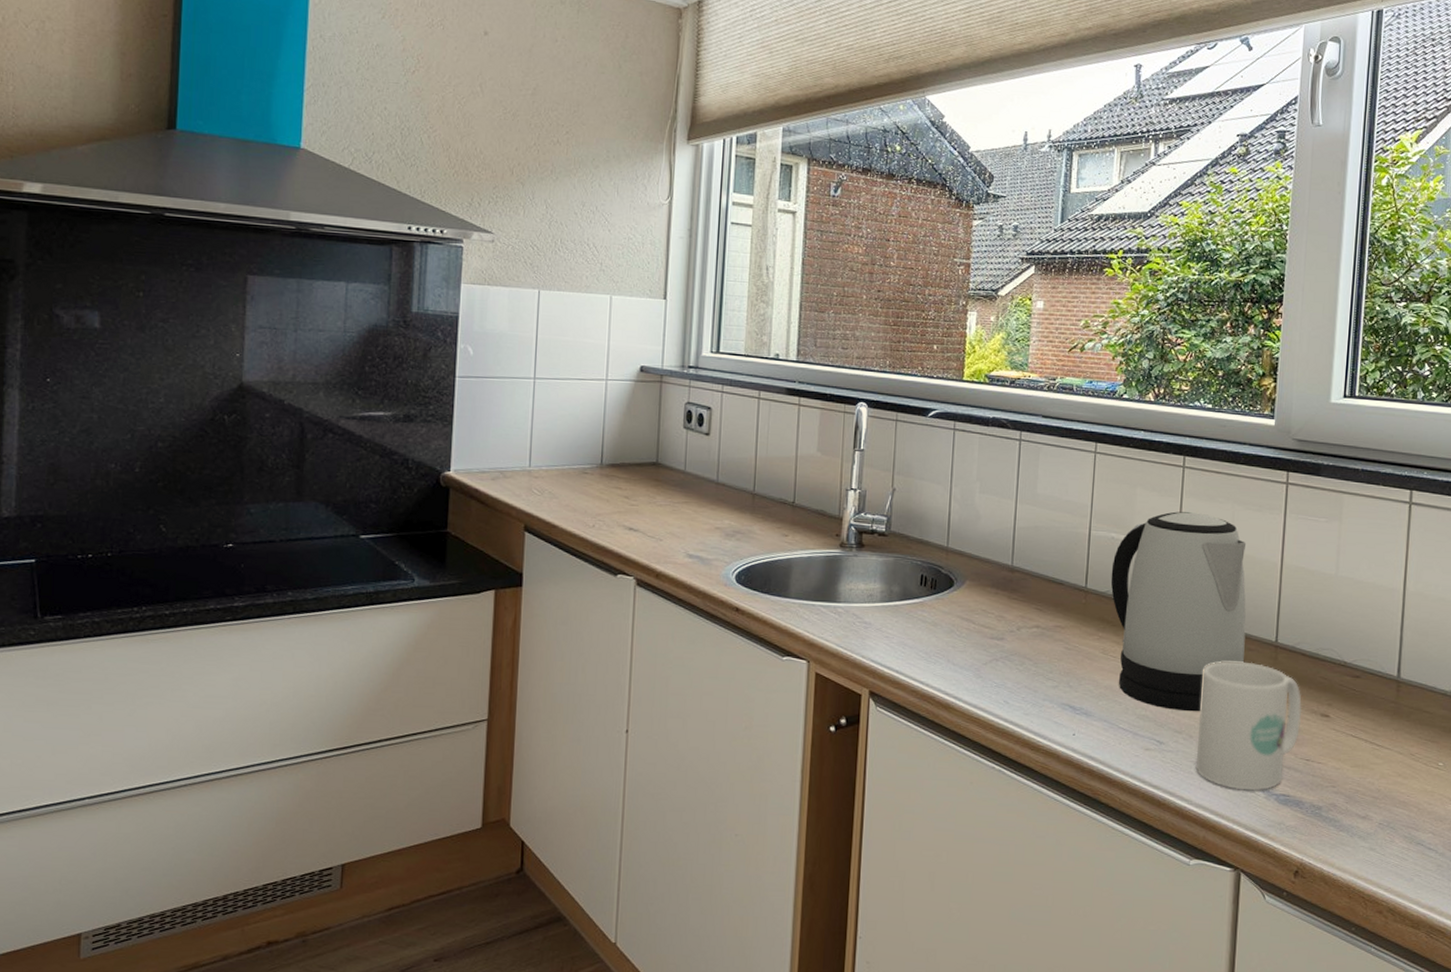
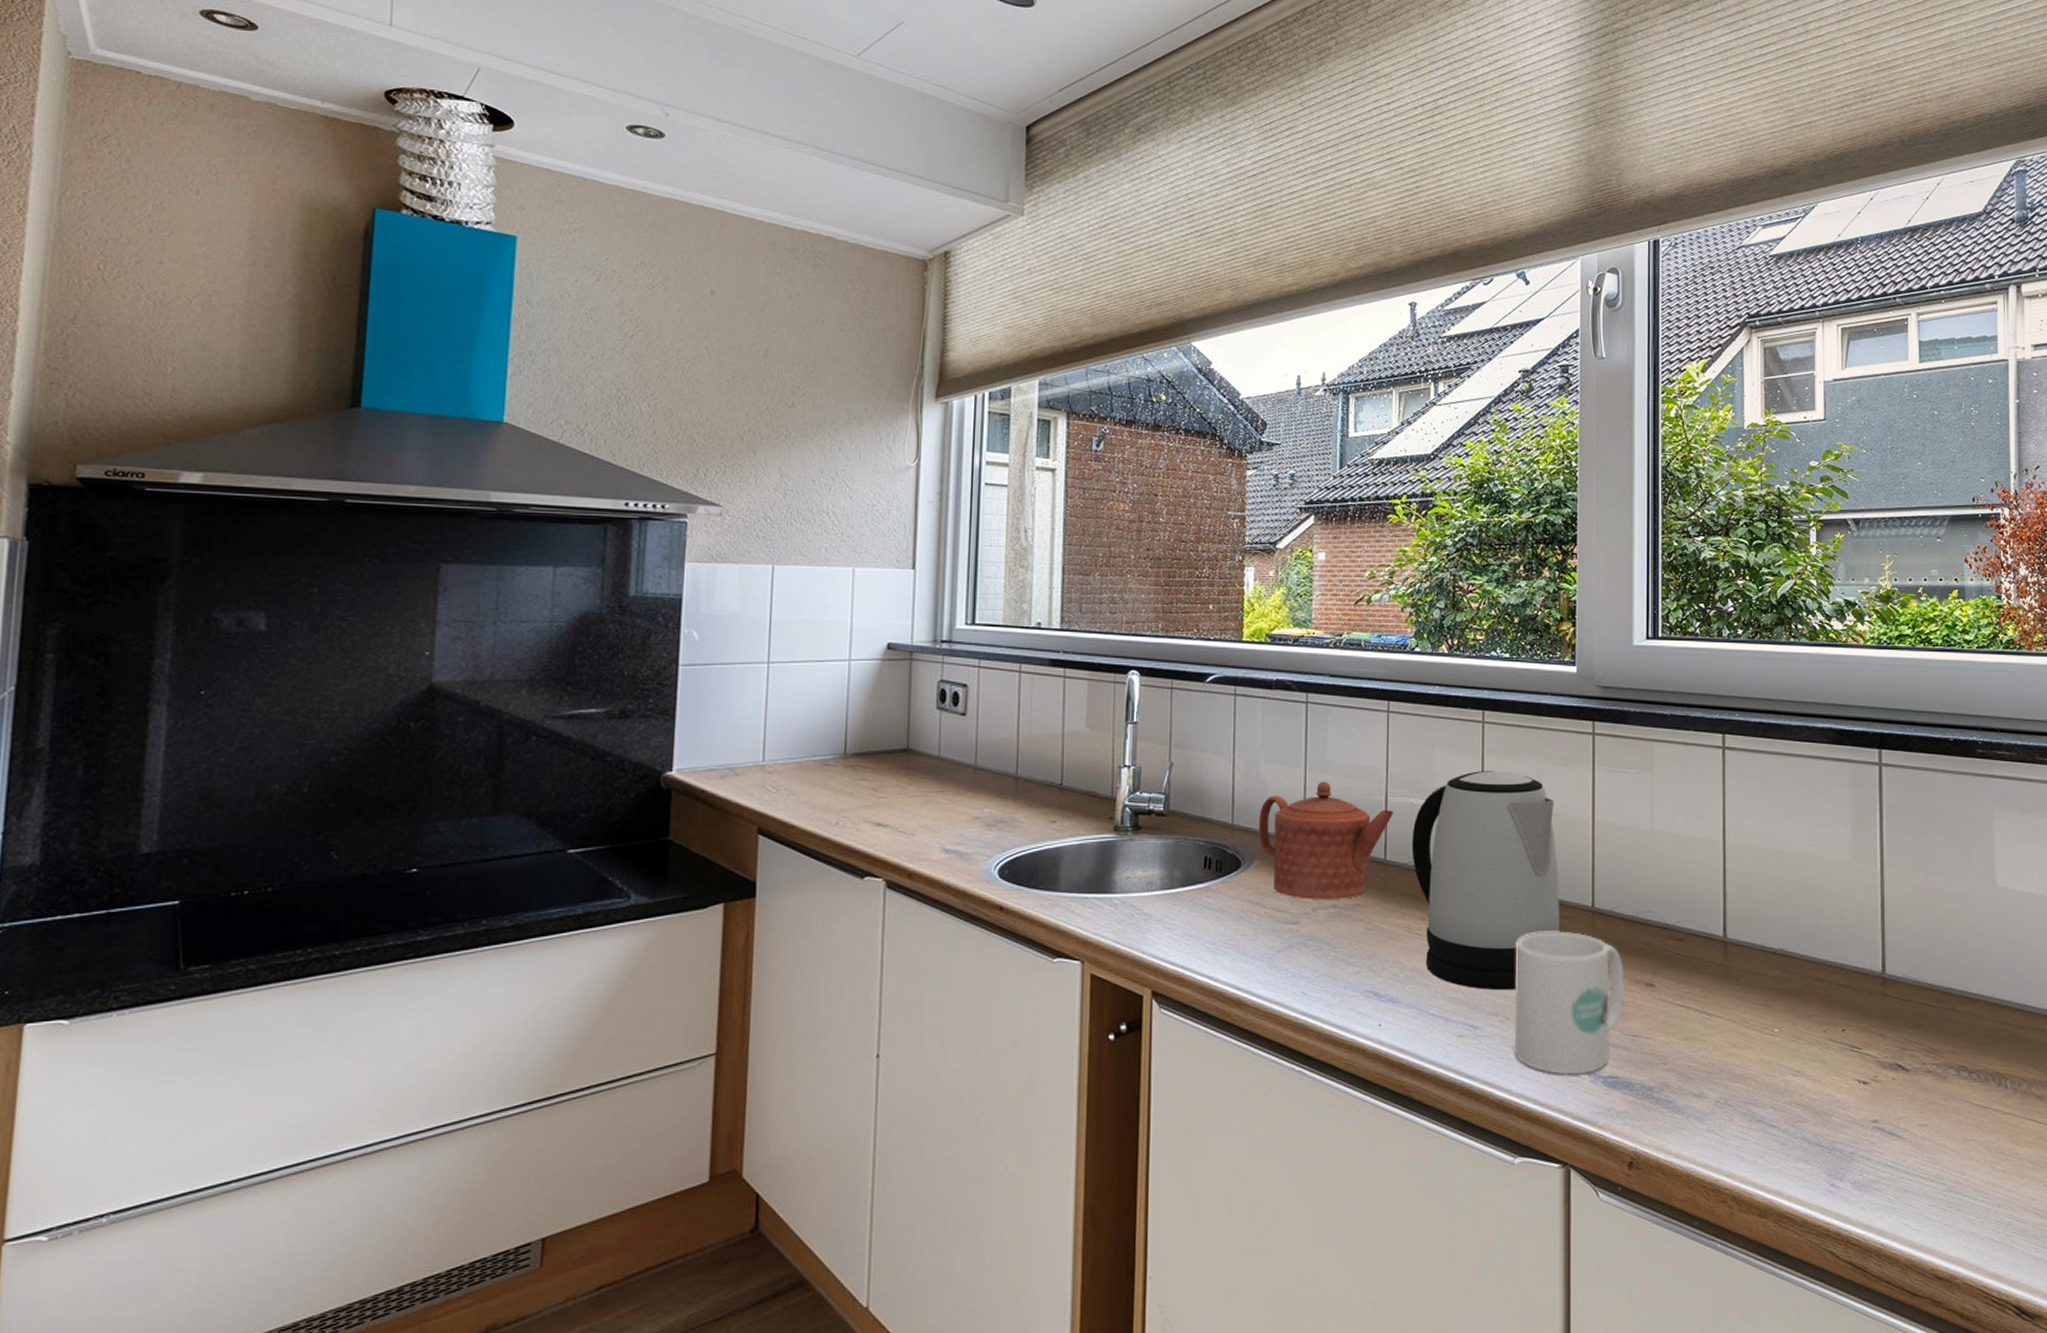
teapot: none [970,512,1096,620] -> present [1258,781,1394,899]

